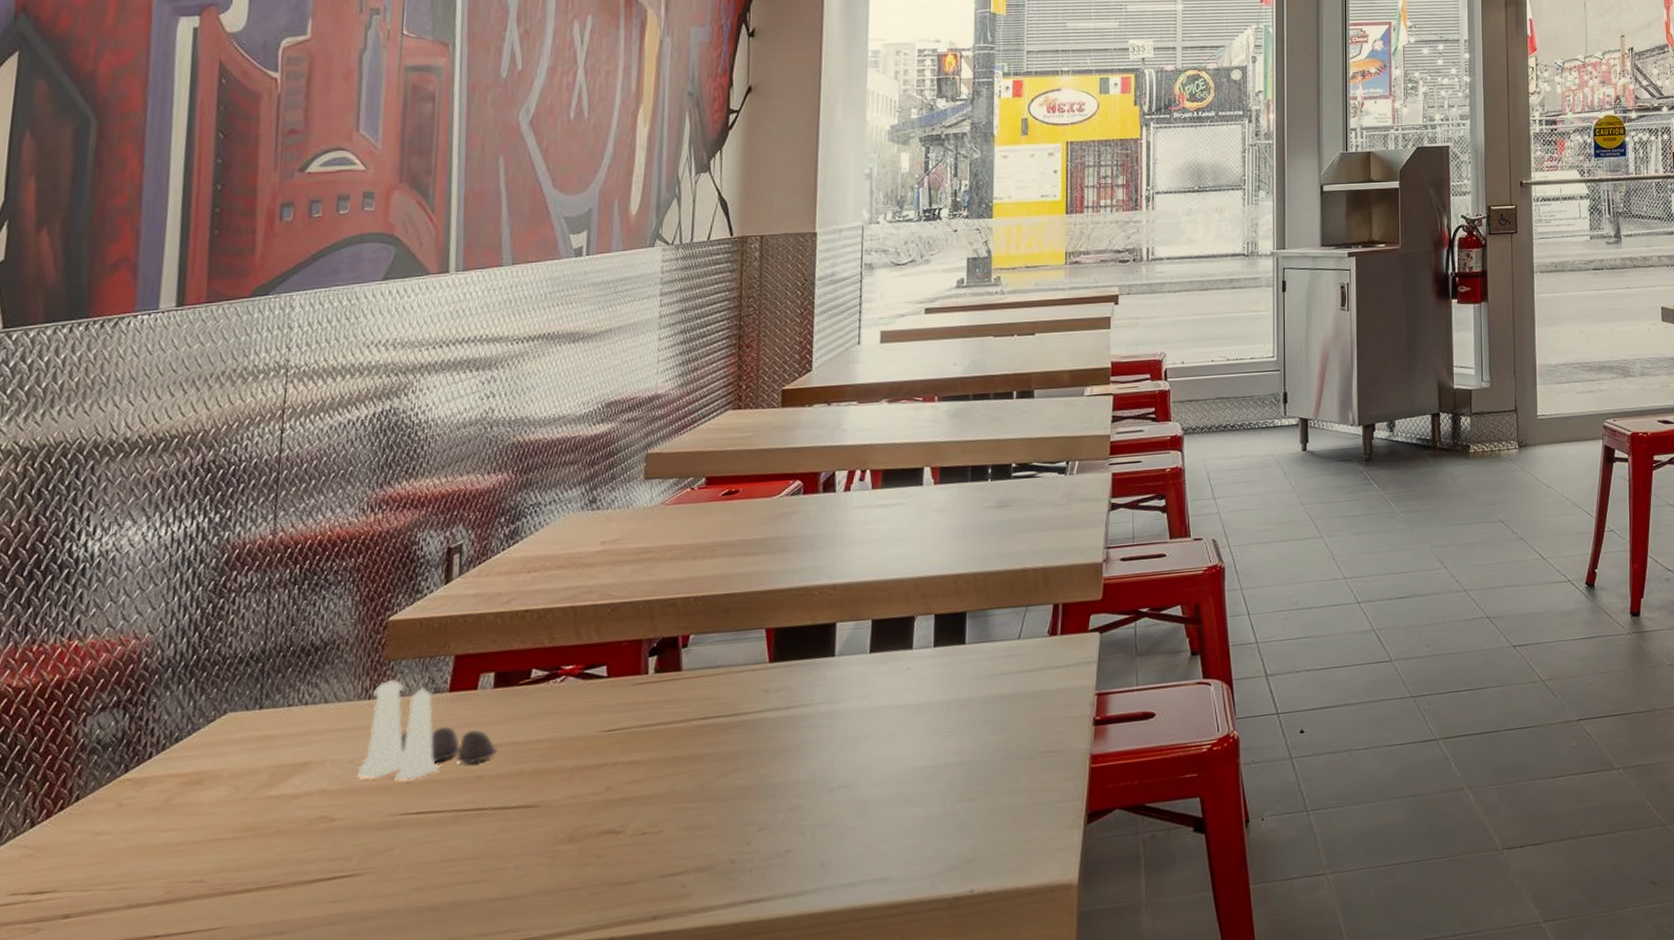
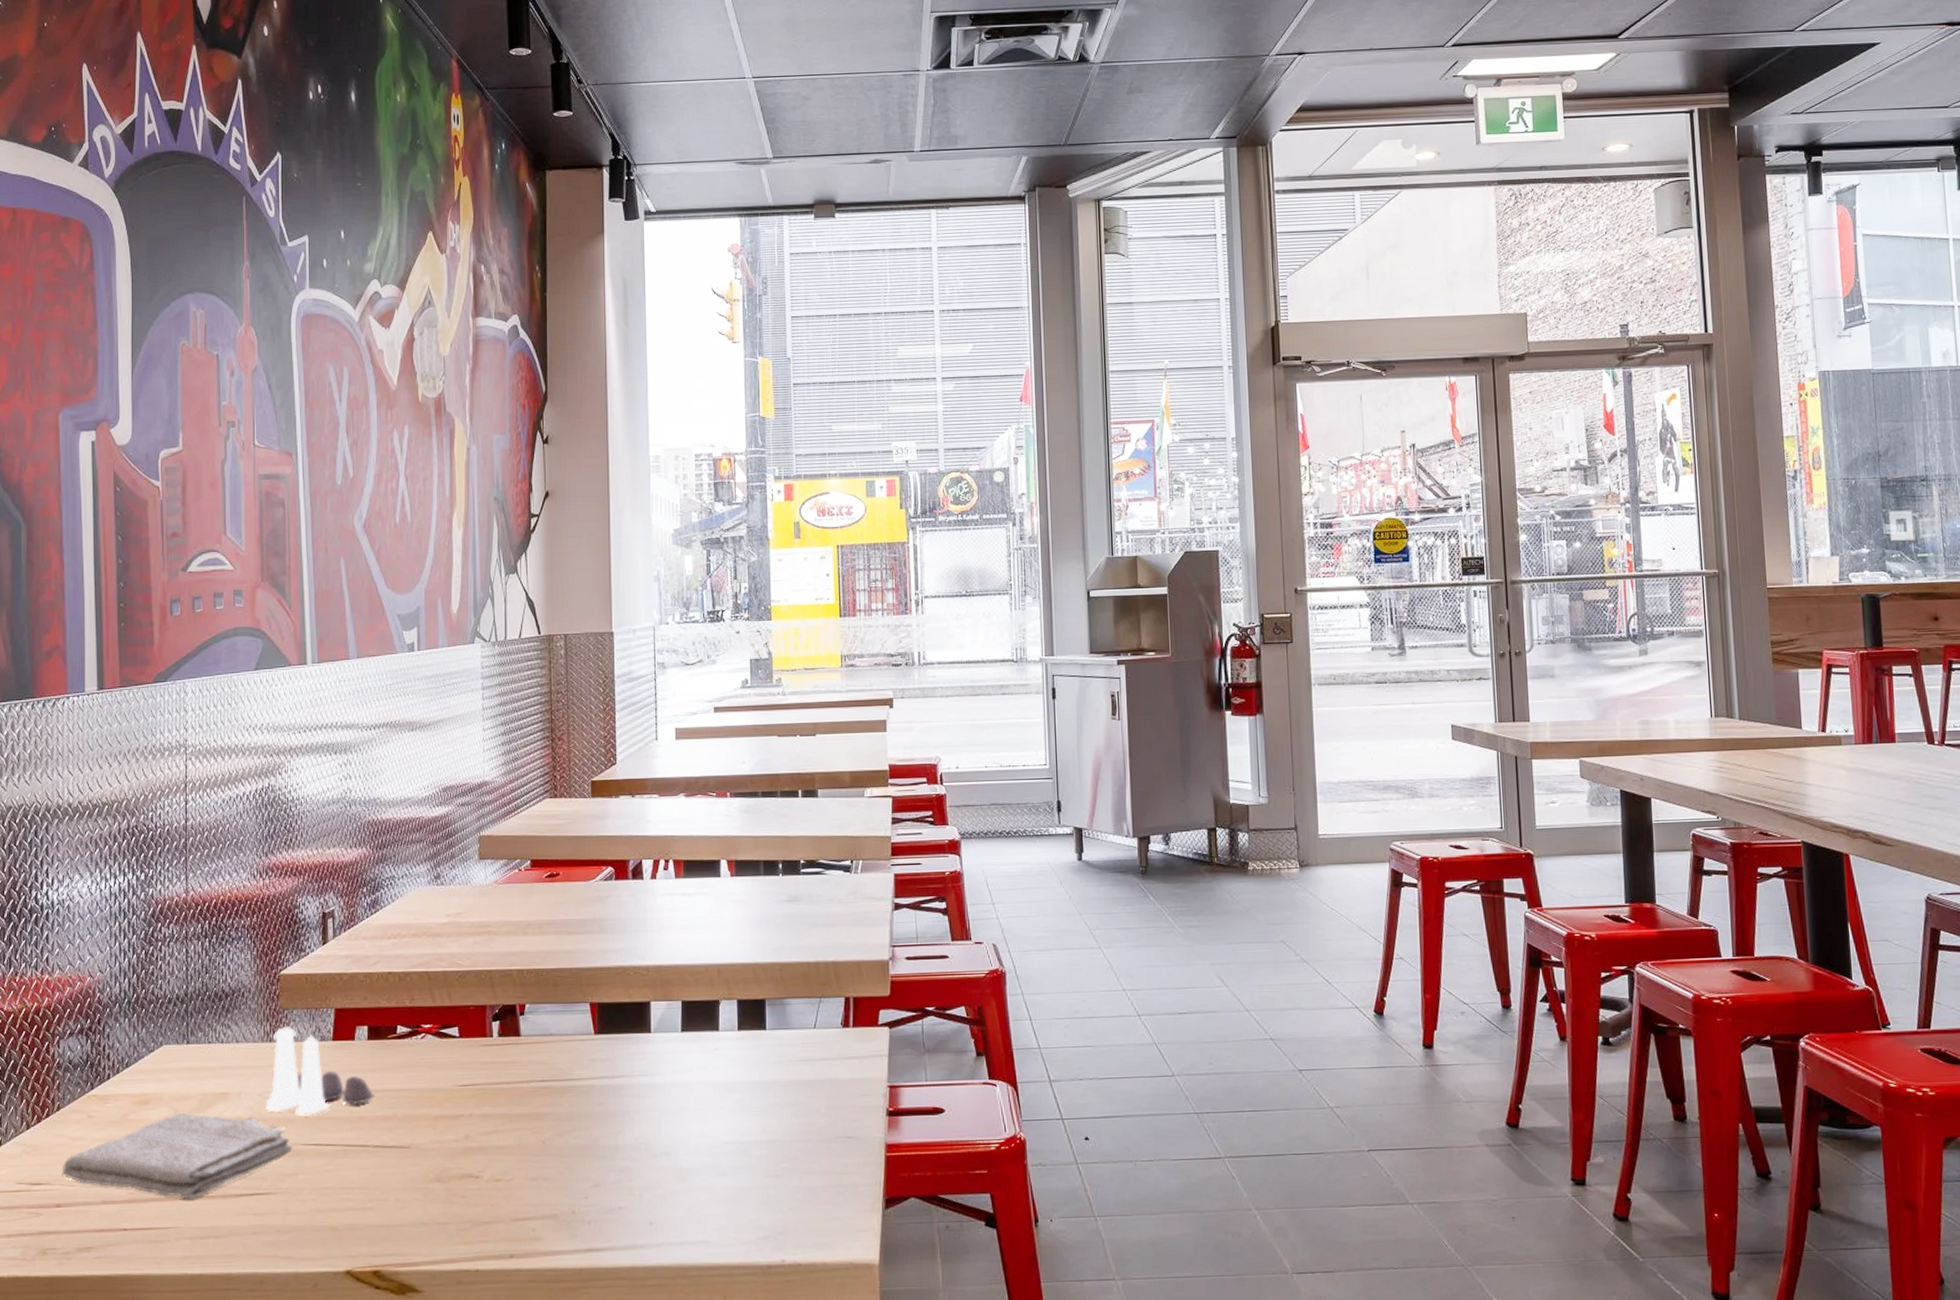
washcloth: none [74,788,389,893] -> present [62,1113,293,1199]

